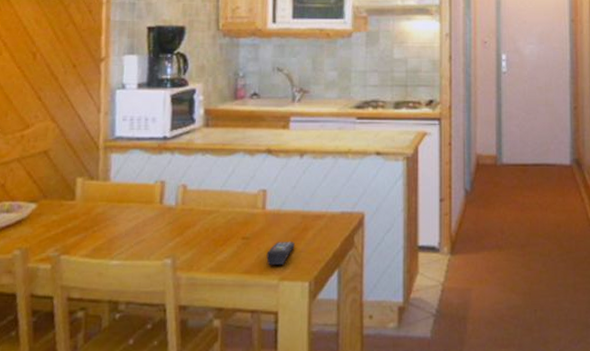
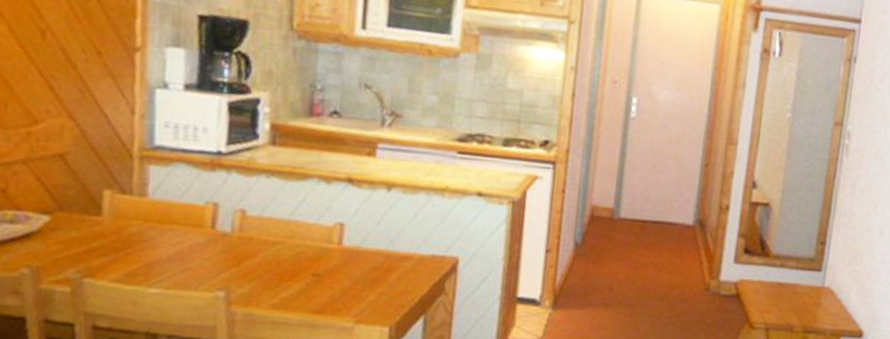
remote control: present [266,242,295,266] -> none [340,282,375,308]

